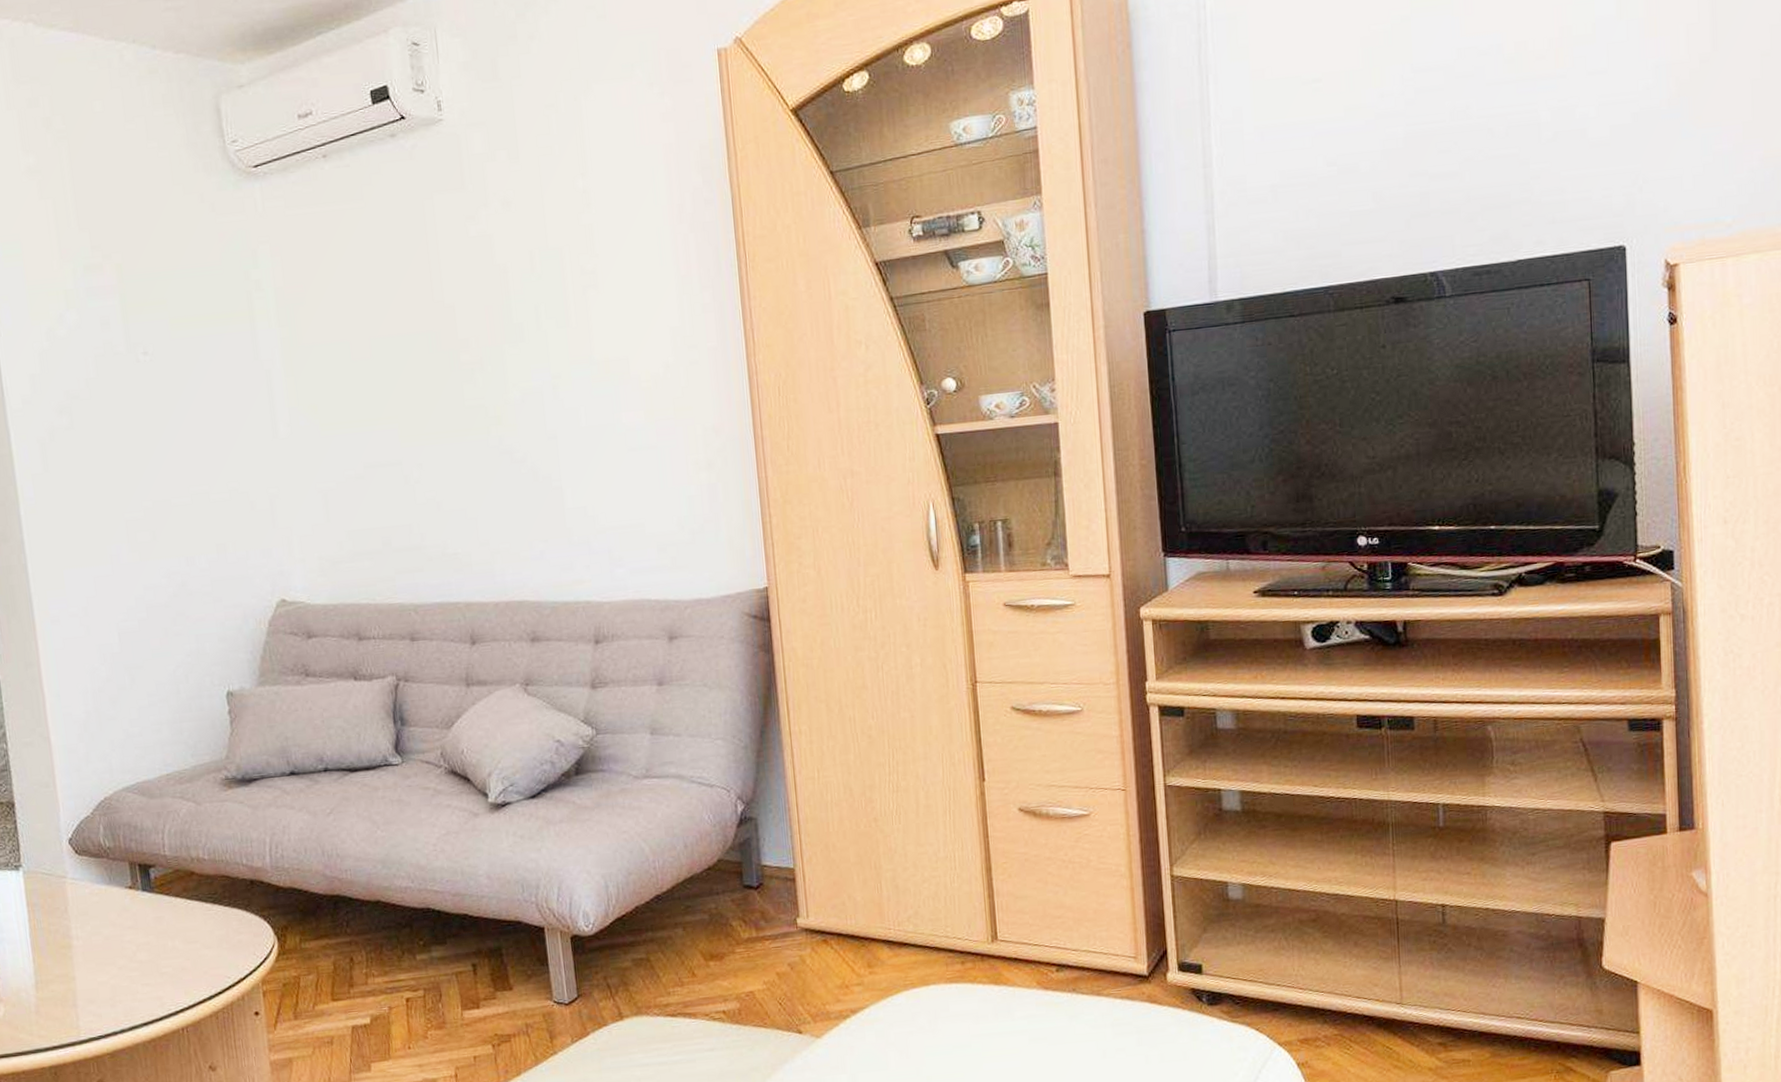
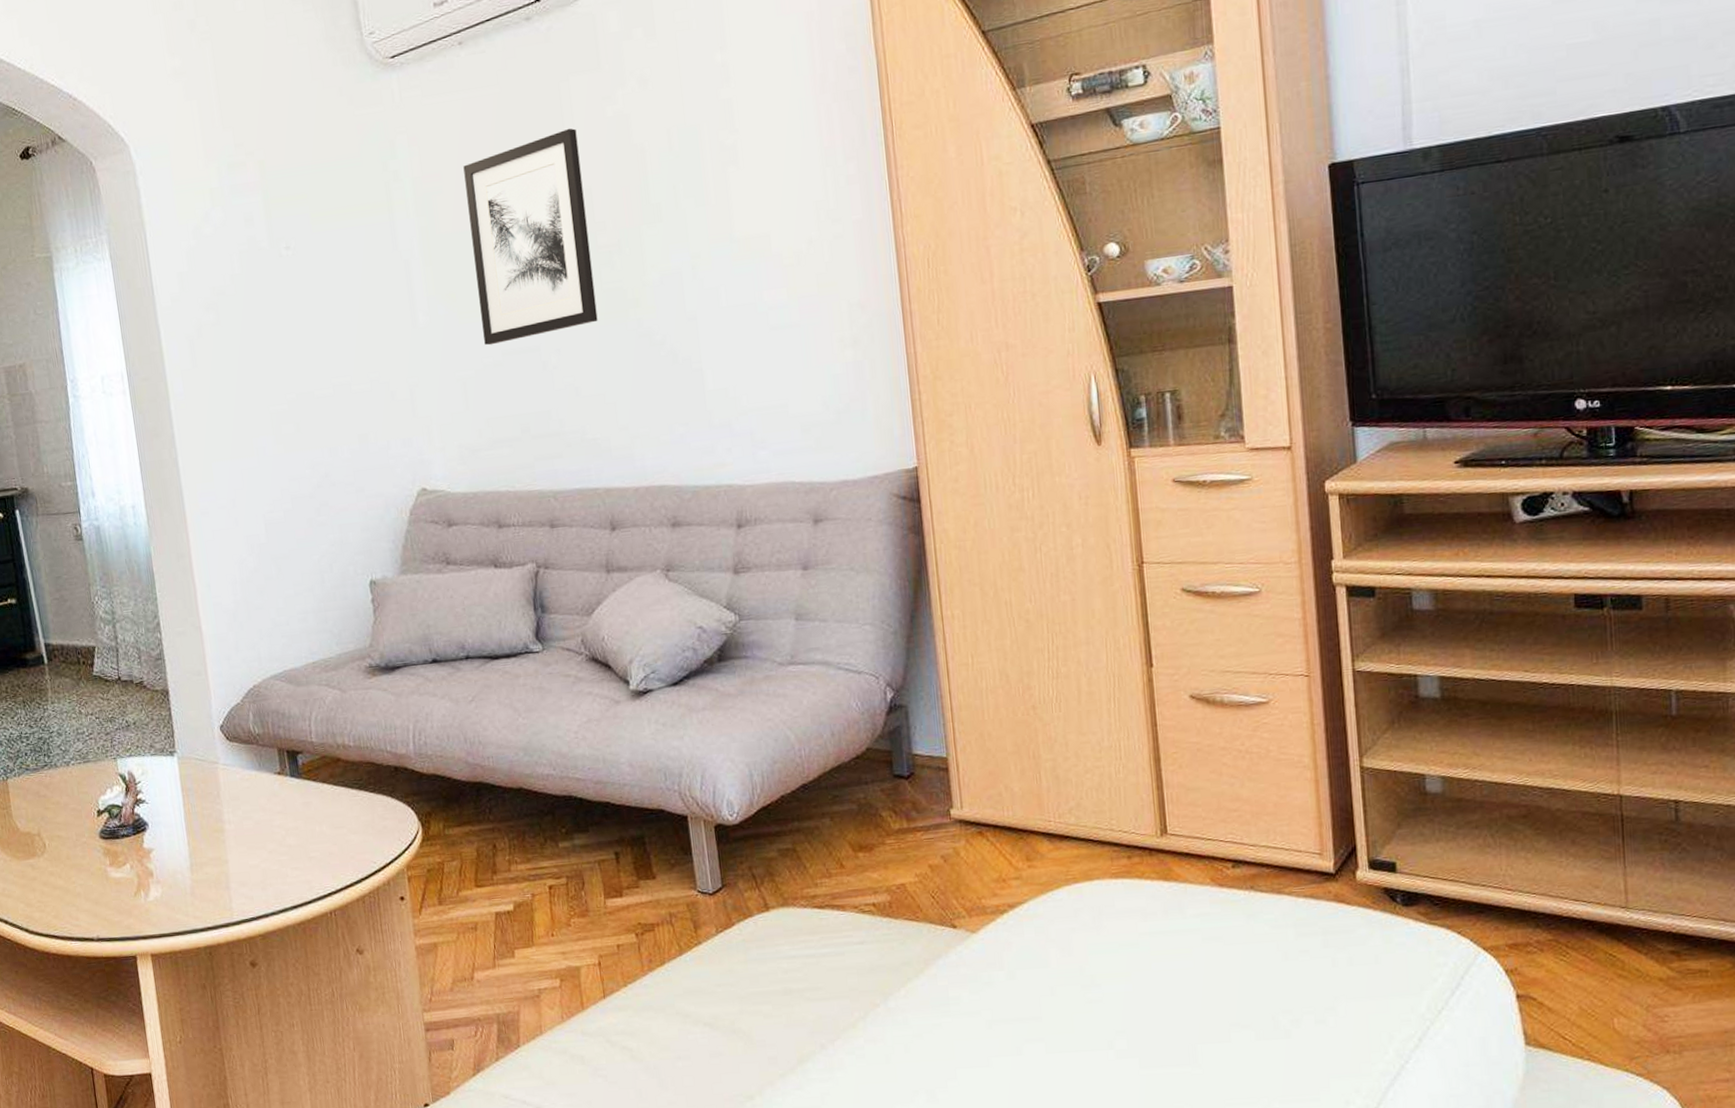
wall art: none [326,245,460,458] -> present [463,128,598,346]

